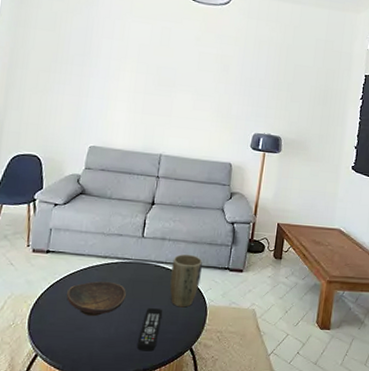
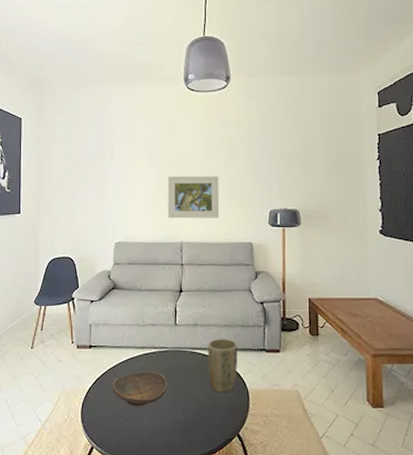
remote control: present [137,308,162,352] -> none [184,395,205,439]
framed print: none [150,84,208,134] -> present [167,176,220,219]

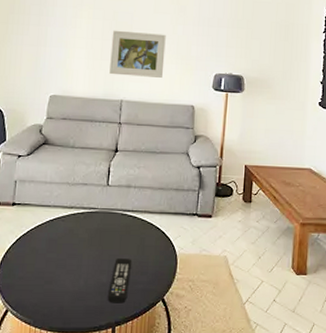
decorative bowl: present [113,371,167,407] -> none [34,232,94,269]
remote control: none [184,395,205,439] -> present [107,258,131,303]
plant pot: present [208,338,238,393] -> none [138,201,170,257]

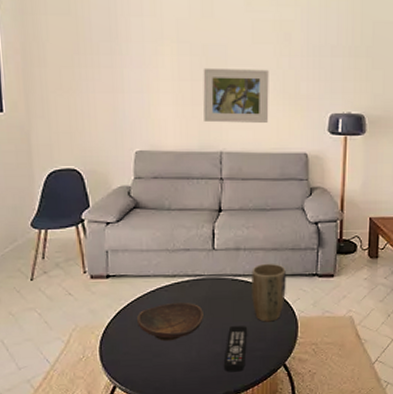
decorative bowl: none [34,232,94,269] -> present [137,302,203,342]
plant pot: none [138,201,170,257] -> present [252,263,286,322]

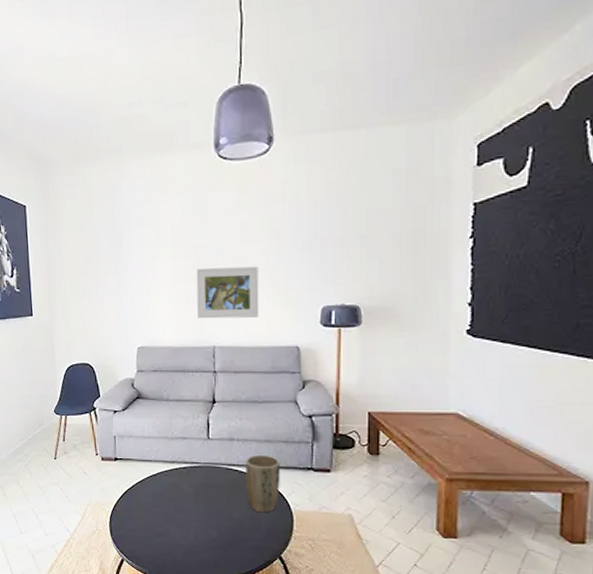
decorative bowl: present [137,302,203,342] -> none [141,486,200,523]
remote control: present [223,326,247,372] -> none [220,514,242,559]

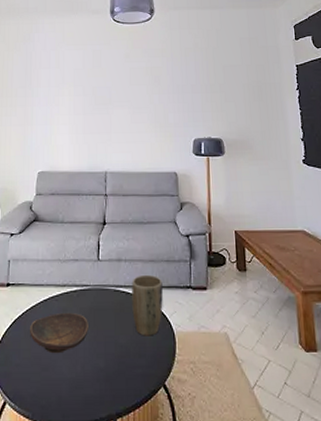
decorative bowl: none [141,486,200,523] -> present [30,312,88,354]
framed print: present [196,266,259,319] -> none [92,104,144,148]

